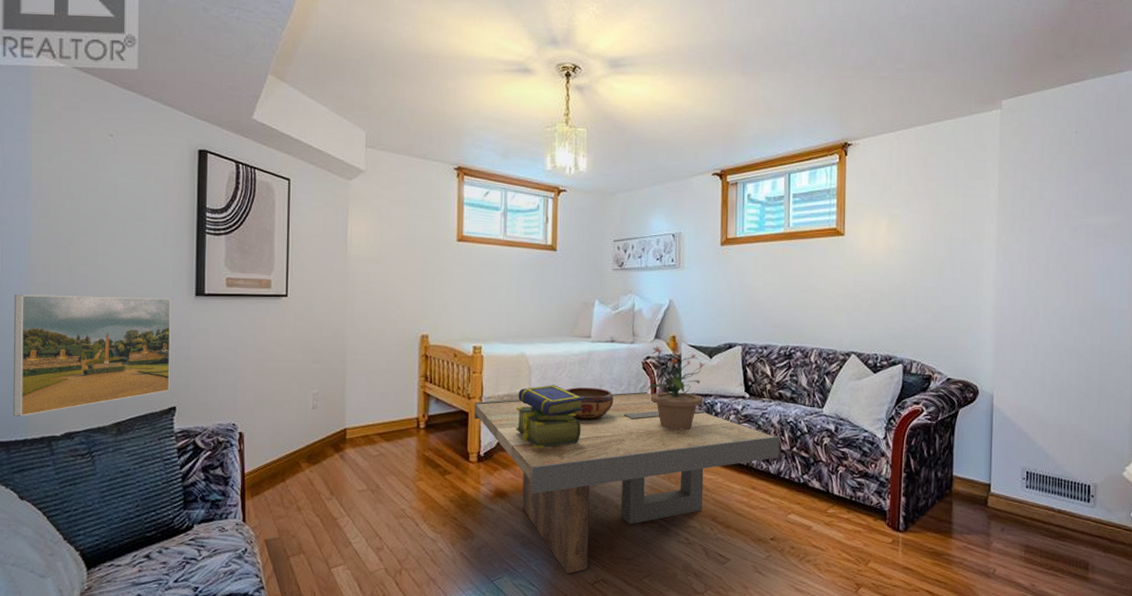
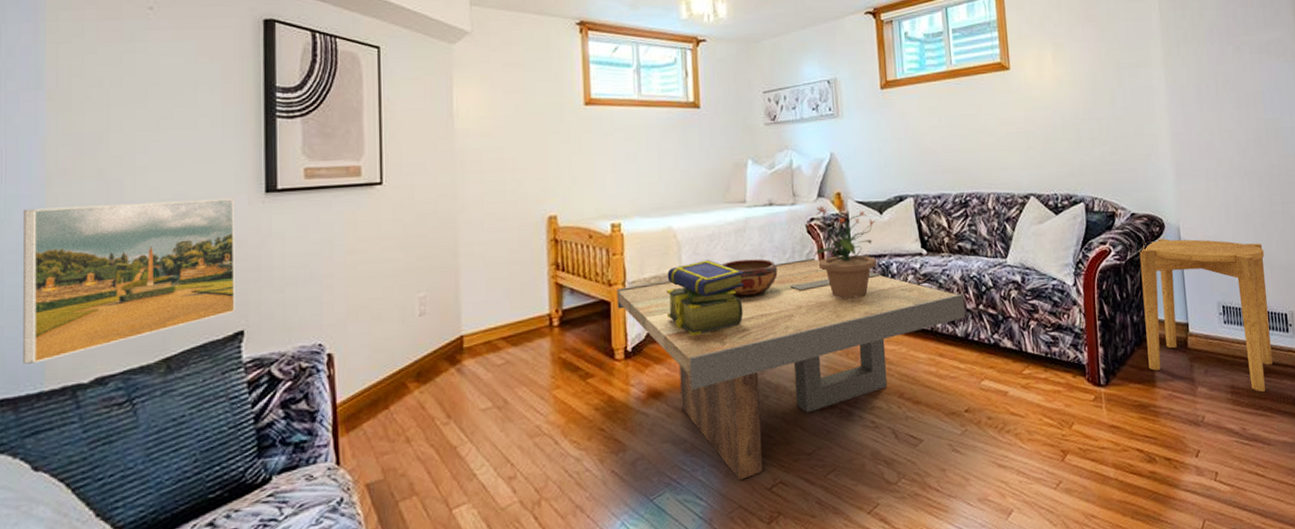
side table: none [947,404,1075,554] -> present [1139,238,1273,392]

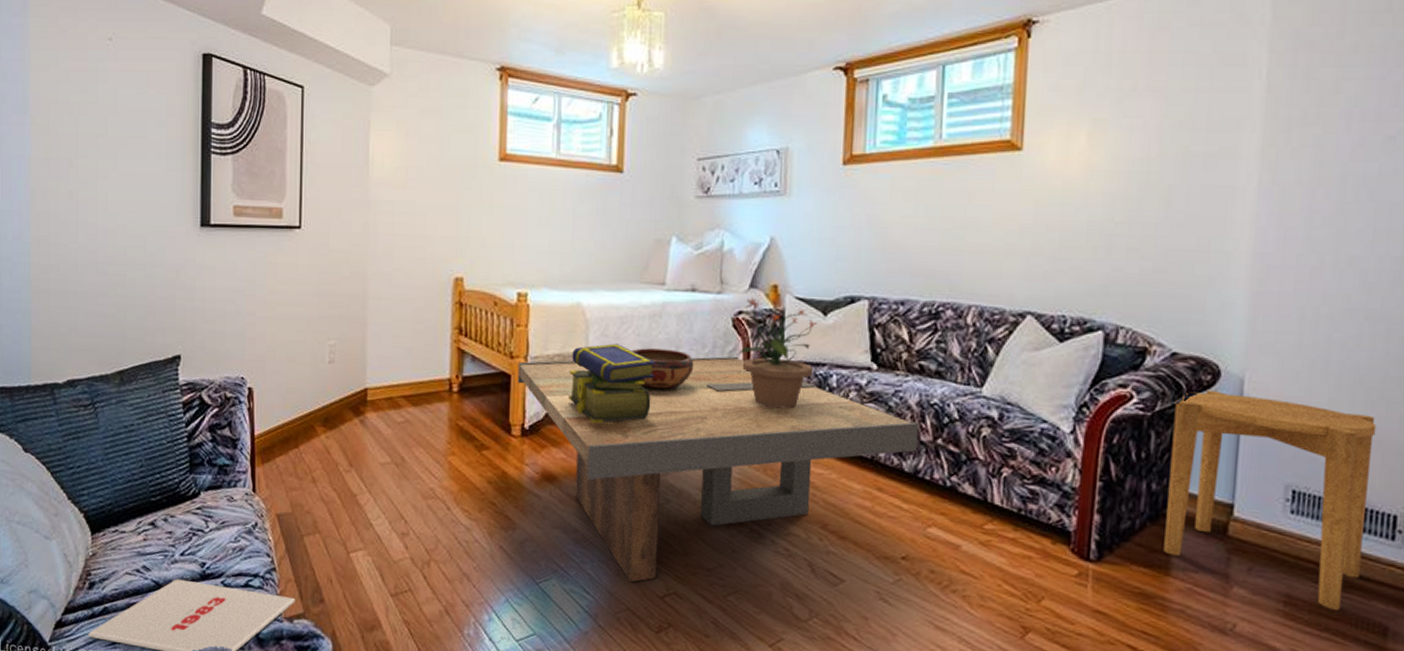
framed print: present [22,198,235,364] -> none [14,223,175,360]

